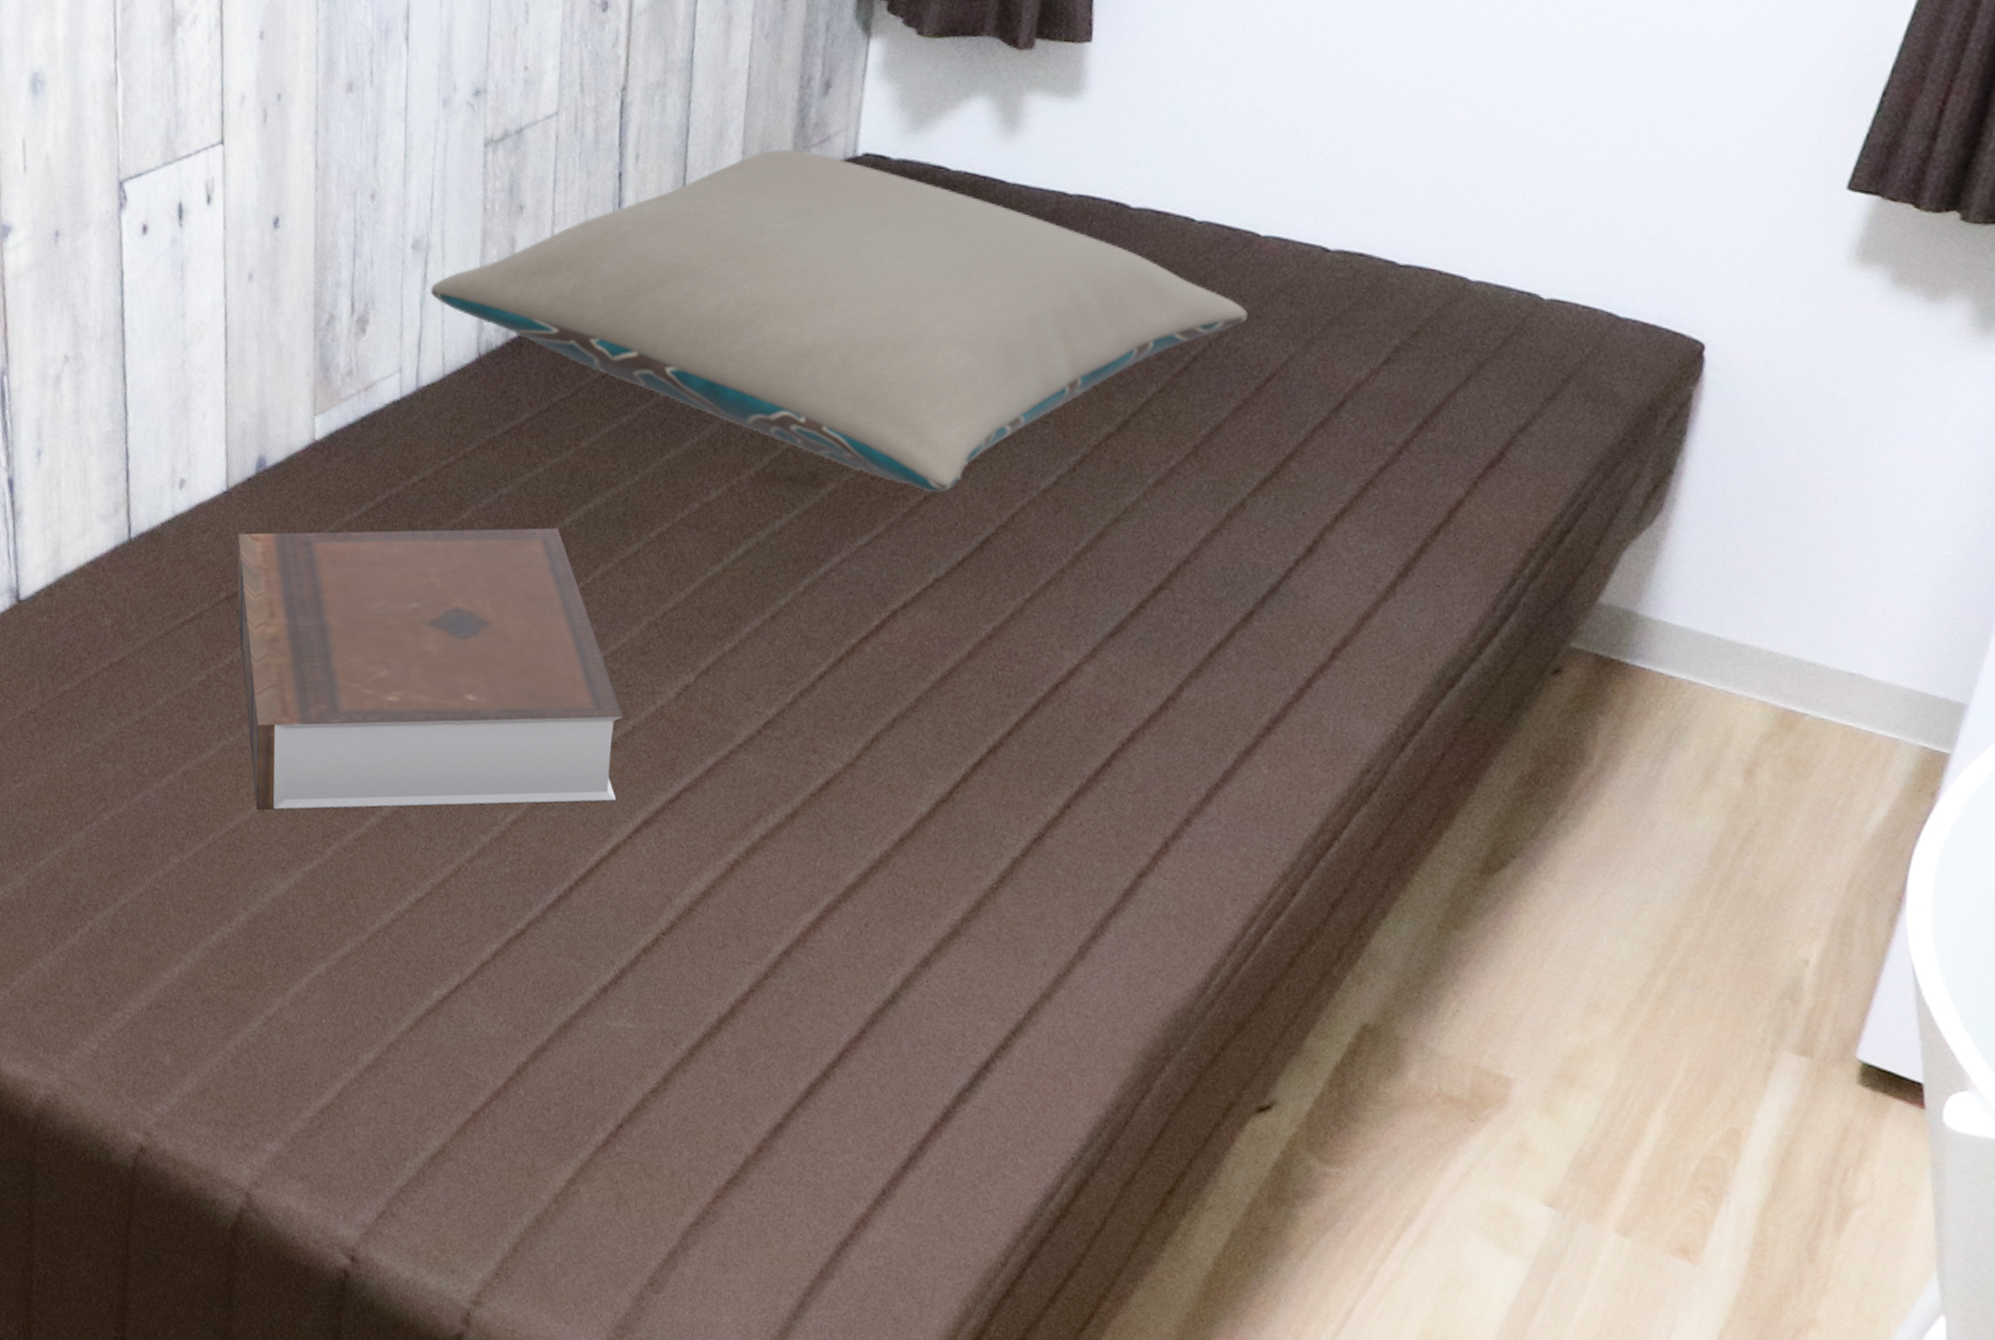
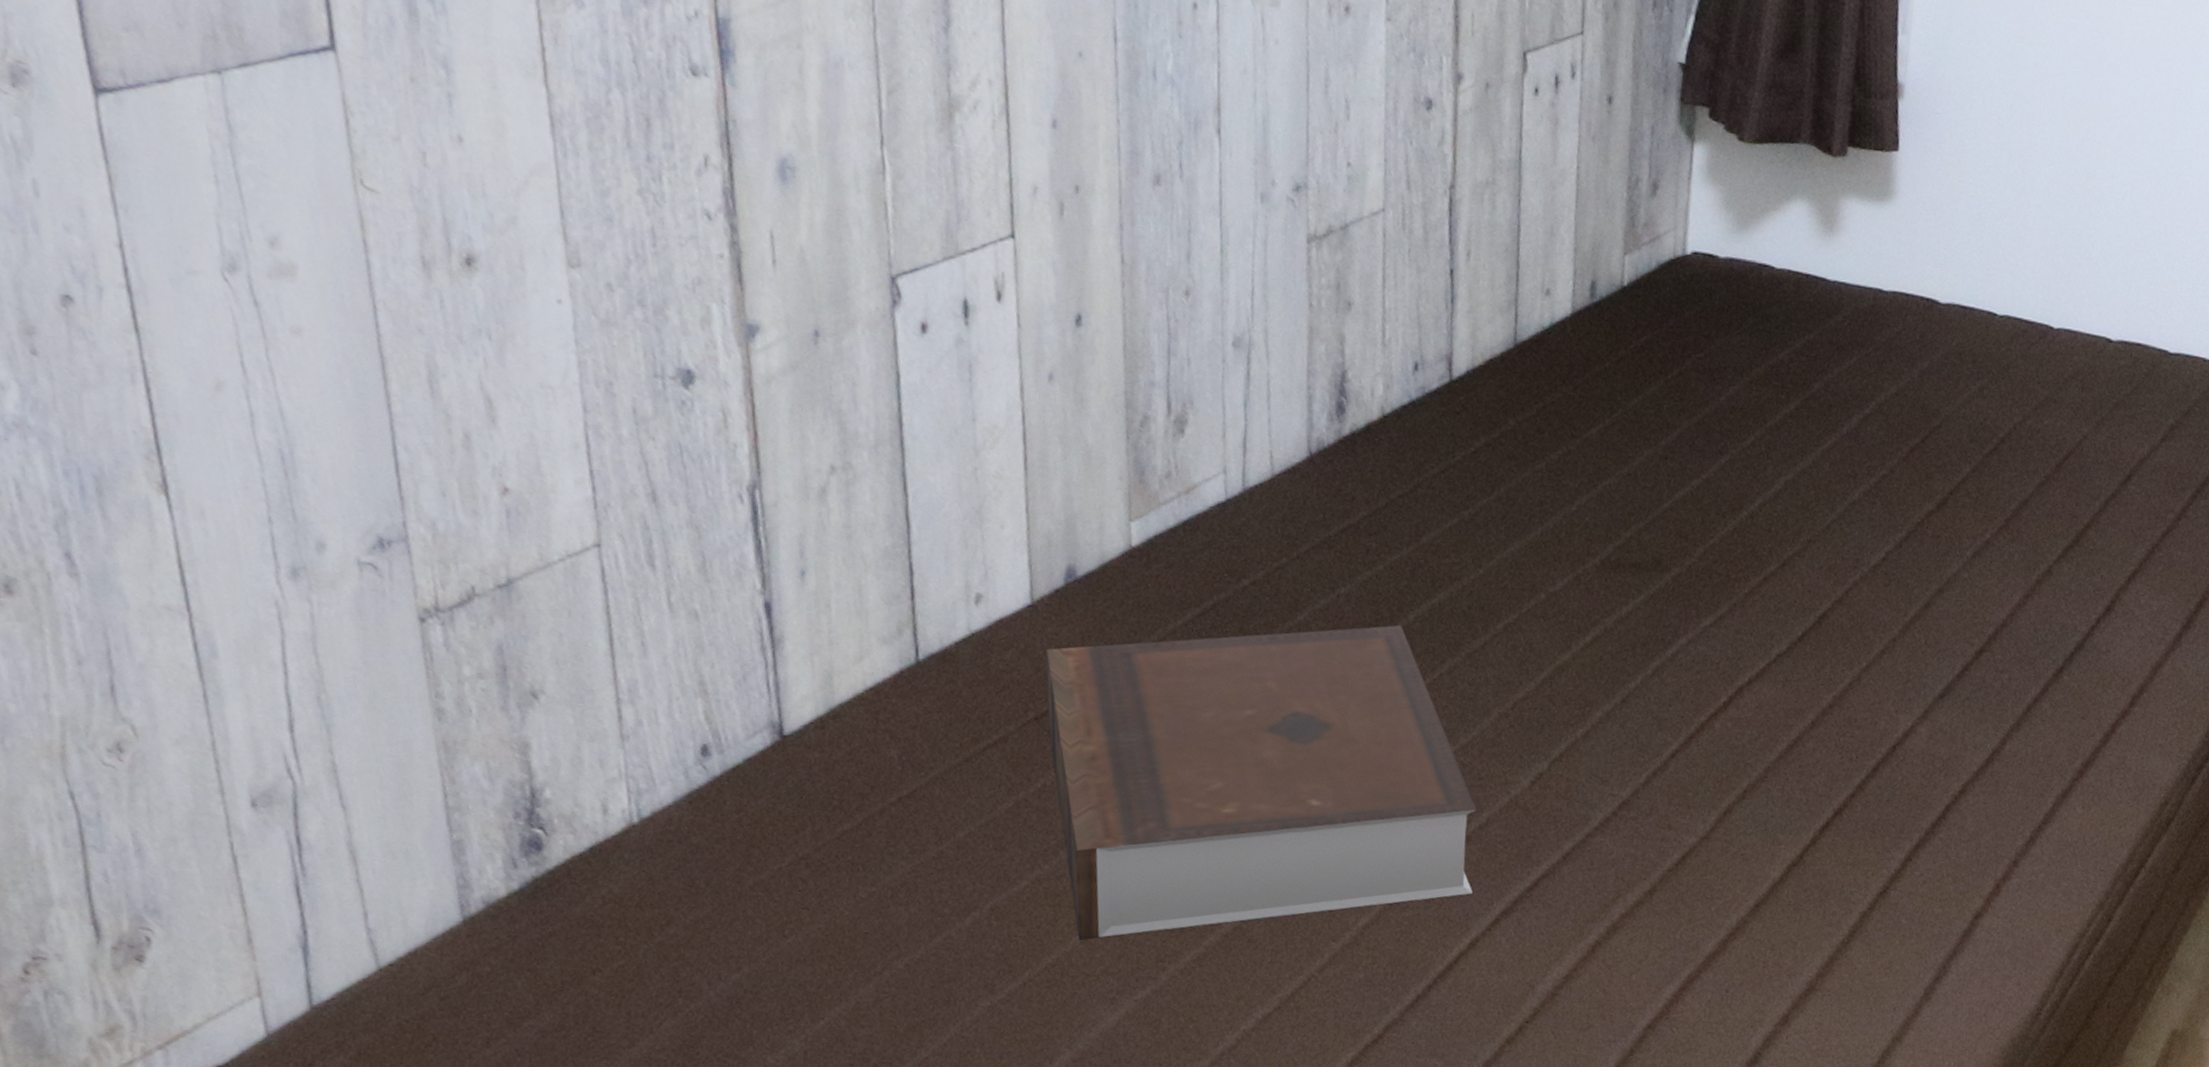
pillow: present [430,149,1248,492] -> none [1254,247,2046,572]

